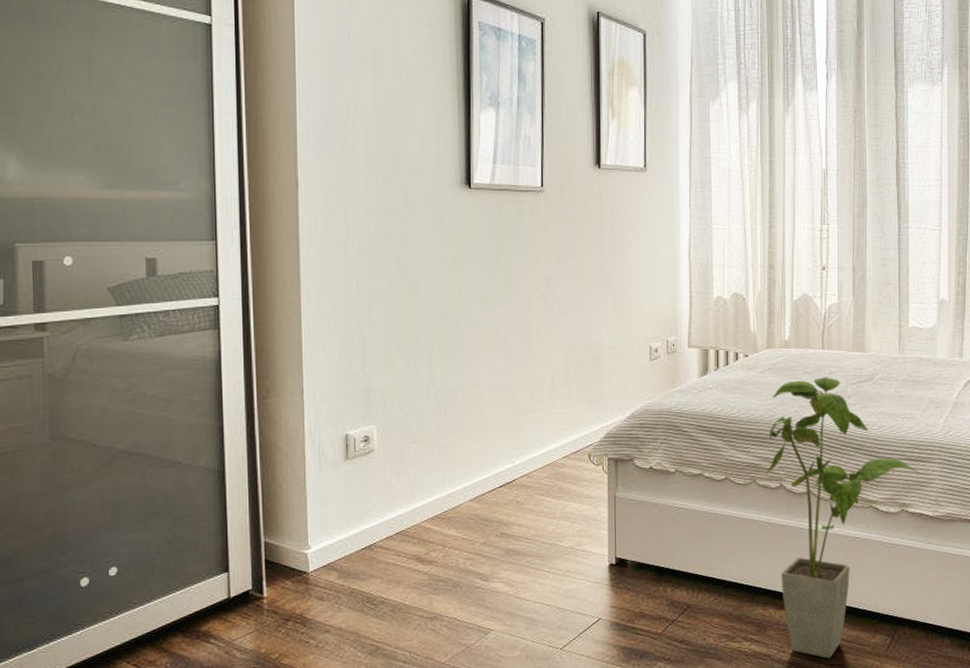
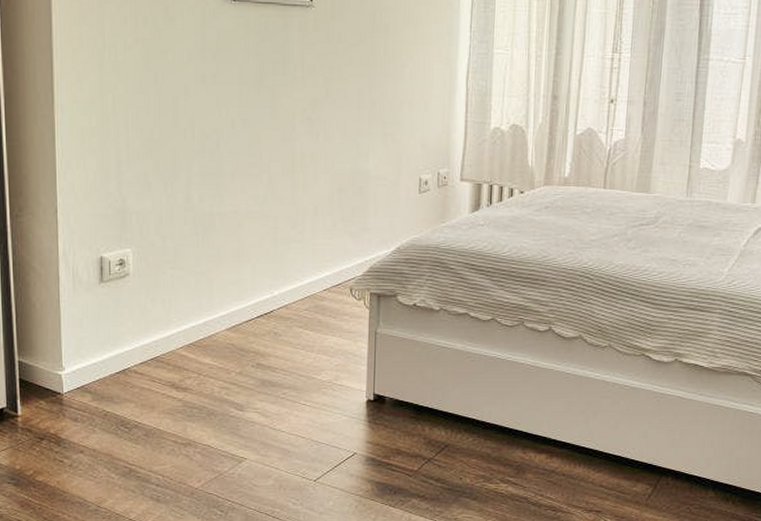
house plant: present [764,377,920,659] -> none [533,218,698,504]

